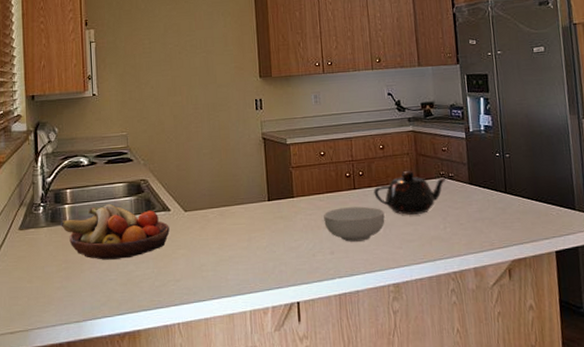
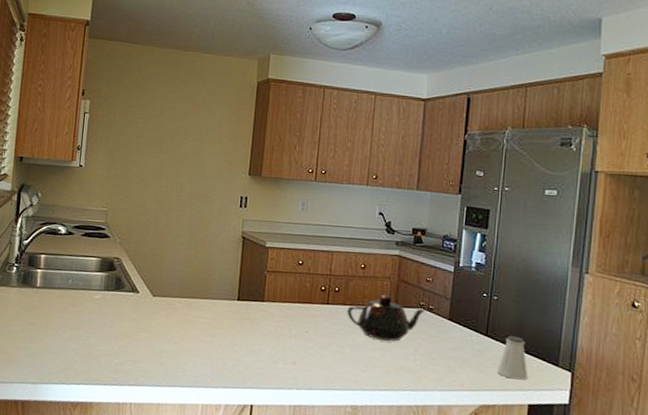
fruit bowl: present [61,204,170,260] -> none [31,275,136,332]
cereal bowl: present [323,206,385,242] -> none [291,320,355,358]
saltshaker: none [521,188,551,230] -> present [496,335,528,381]

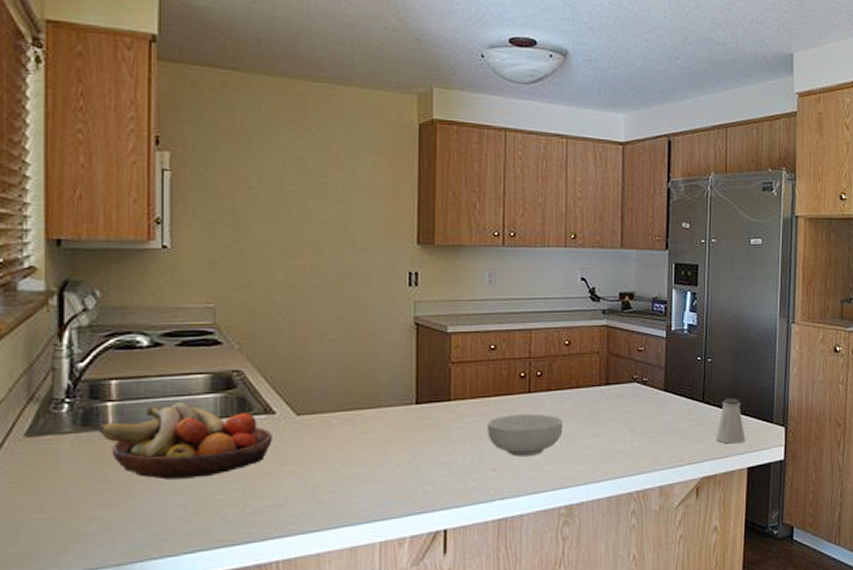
fruit bowl: none [31,275,136,332] -> present [98,403,272,480]
cereal bowl: none [291,320,355,358] -> present [487,414,563,456]
teapot: present [347,295,427,342] -> none [553,373,641,425]

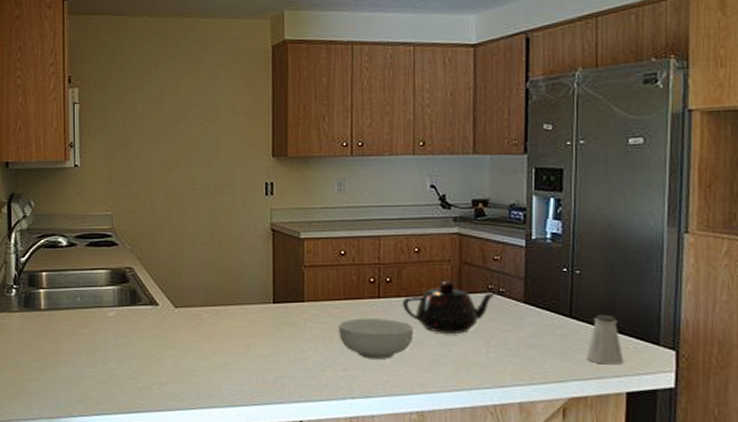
fruit bowl: present [98,403,272,480] -> none [35,292,157,355]
teapot: none [553,373,641,425] -> present [402,282,497,334]

